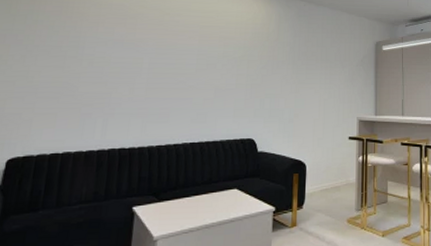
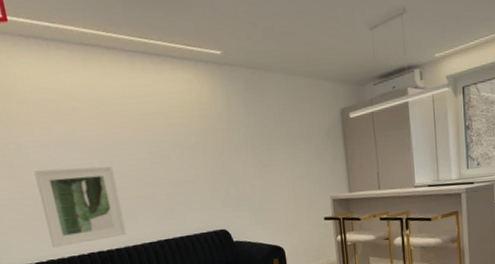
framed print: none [74,64,160,139] -> present [34,165,127,248]

